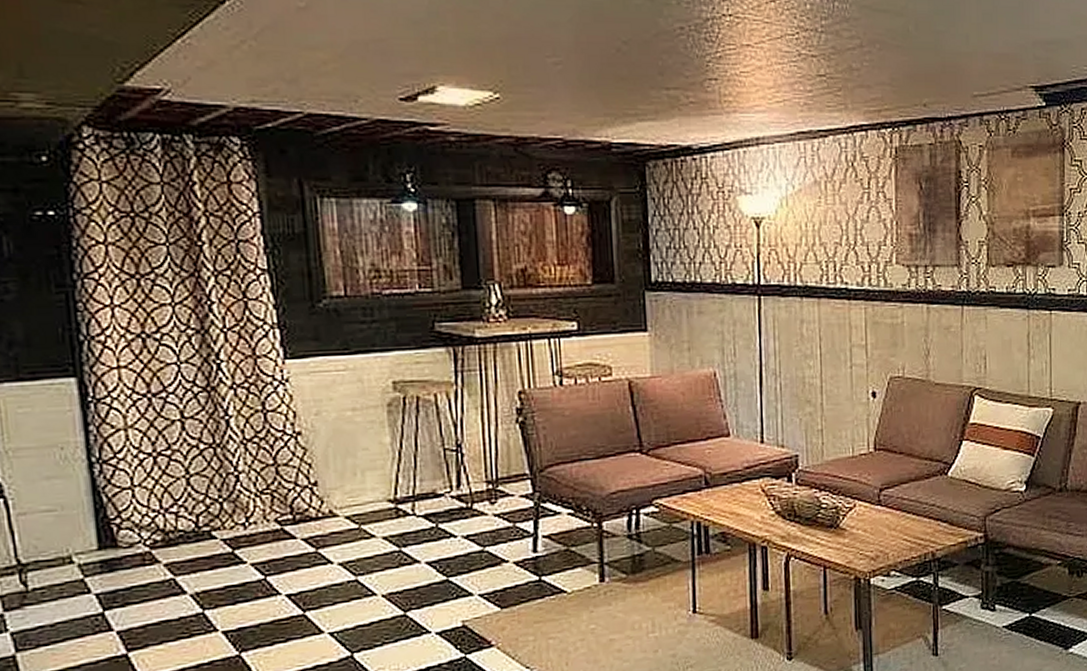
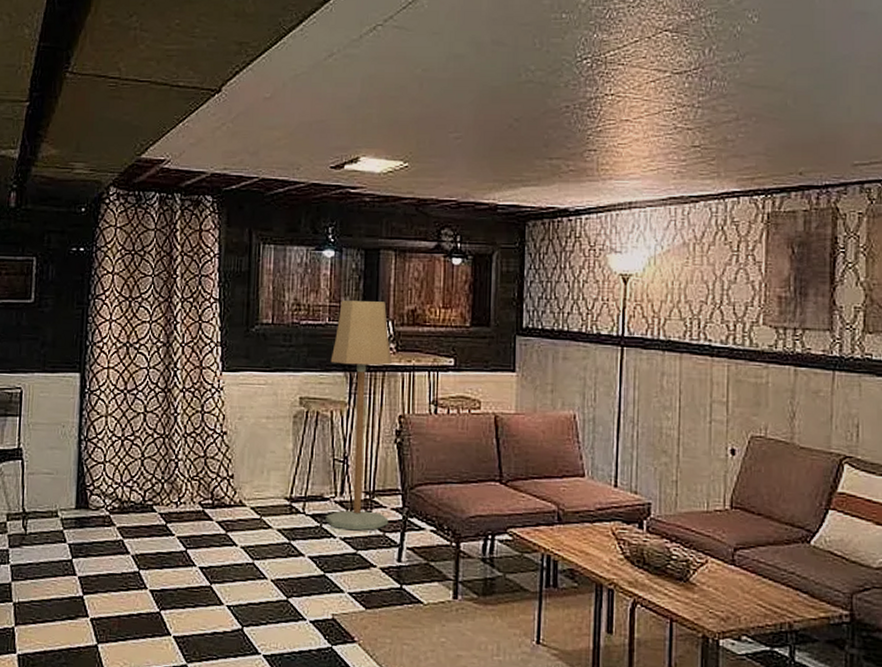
floor lamp: none [427,261,518,527] -> present [325,300,392,531]

